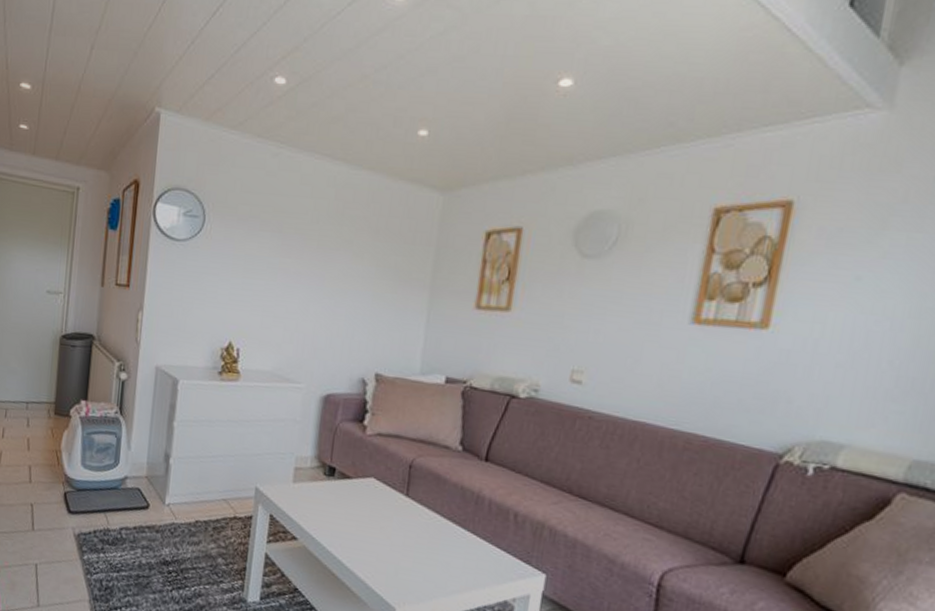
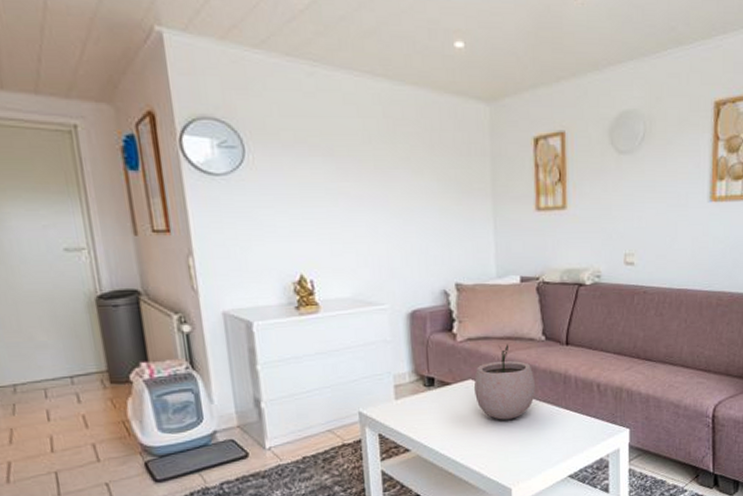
plant pot: none [374,447,443,531] -> present [474,344,536,420]

